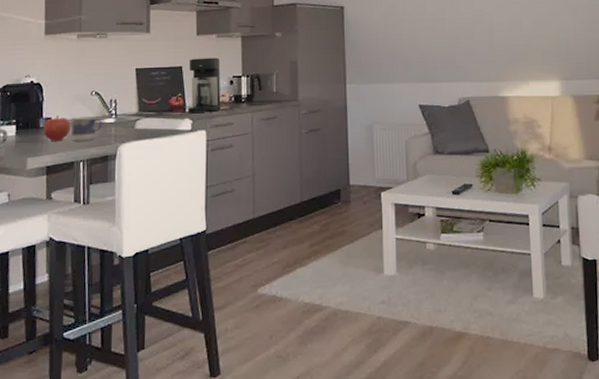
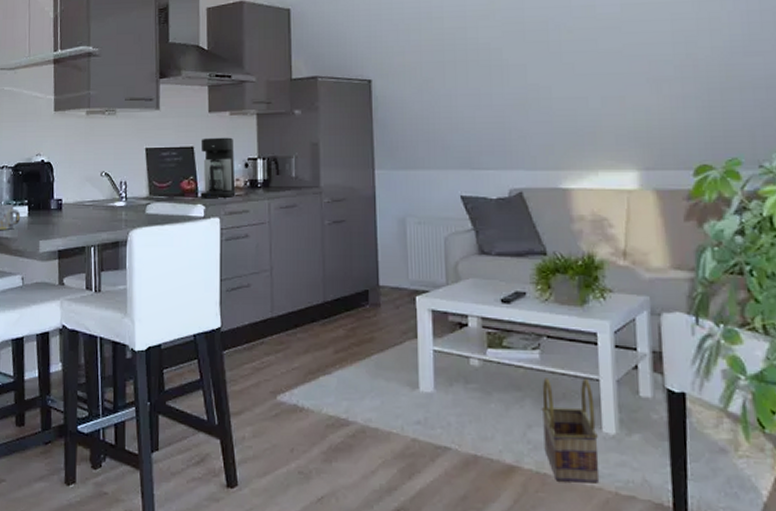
fruit: present [43,115,71,142] -> none [54,197,81,225]
cup: present [71,115,102,142] -> none [81,198,113,226]
basket: none [485,253,531,342] -> present [541,378,600,484]

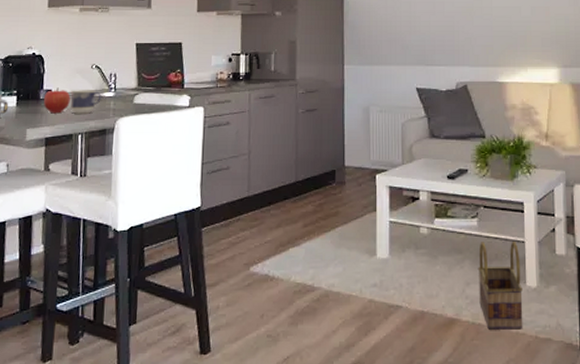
fruit: none [54,197,81,225] -> present [43,87,71,114]
cup: none [81,198,113,226] -> present [71,89,102,115]
coffee maker: present [200,137,236,199] -> none [186,35,220,90]

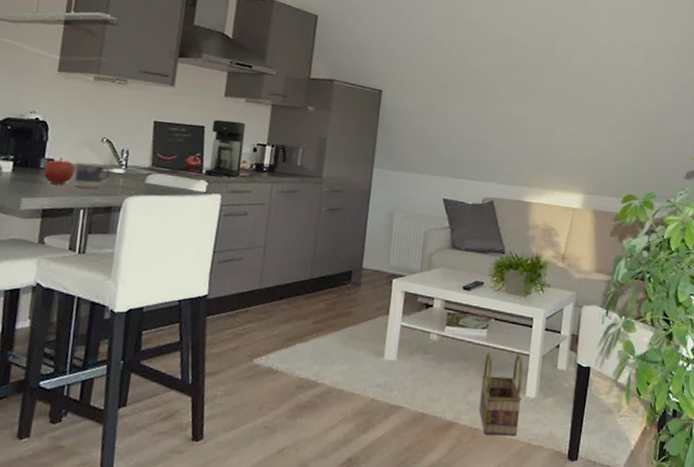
coffee maker: none [186,35,220,90] -> present [204,119,245,177]

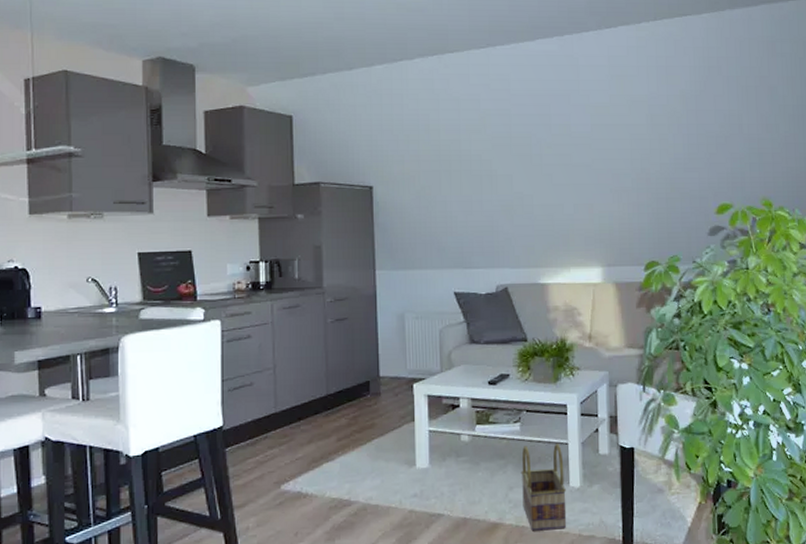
fruit: present [43,157,75,186] -> none [31,304,64,334]
cup: present [74,162,111,190] -> none [64,304,101,334]
coffee maker: present [204,119,245,177] -> none [199,241,237,302]

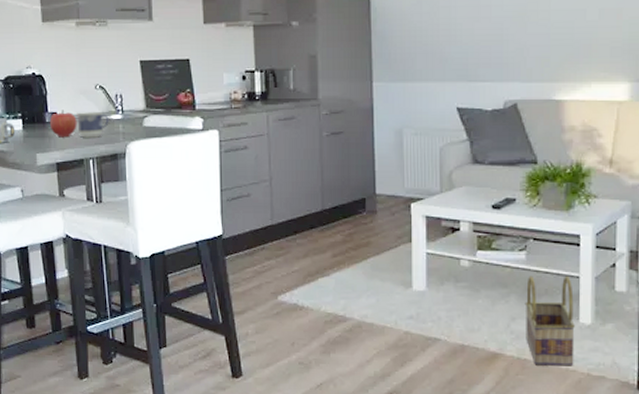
fruit: none [31,304,64,334] -> present [49,110,77,138]
cup: none [64,304,101,334] -> present [77,111,109,139]

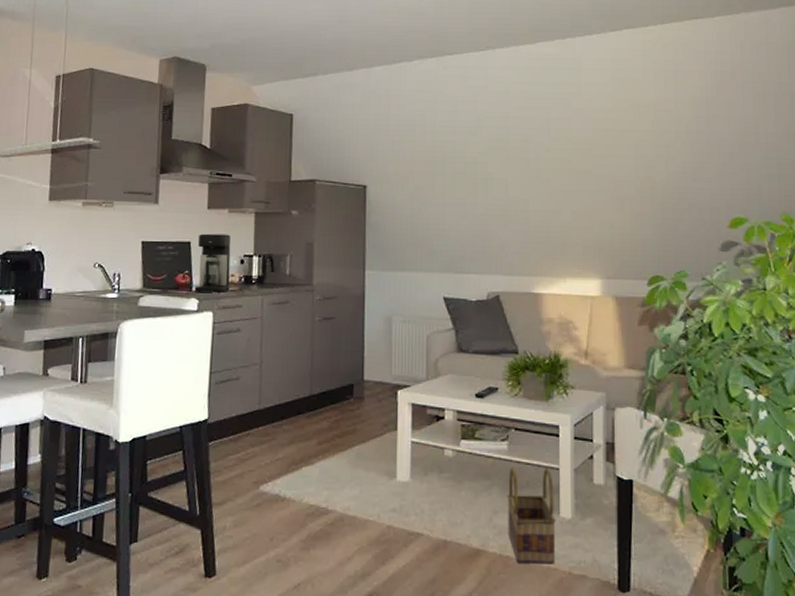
fruit: present [49,110,77,138] -> none [42,287,71,315]
cup: present [77,111,109,139] -> none [71,289,104,317]
coffee maker: none [196,49,234,112] -> present [194,233,231,293]

